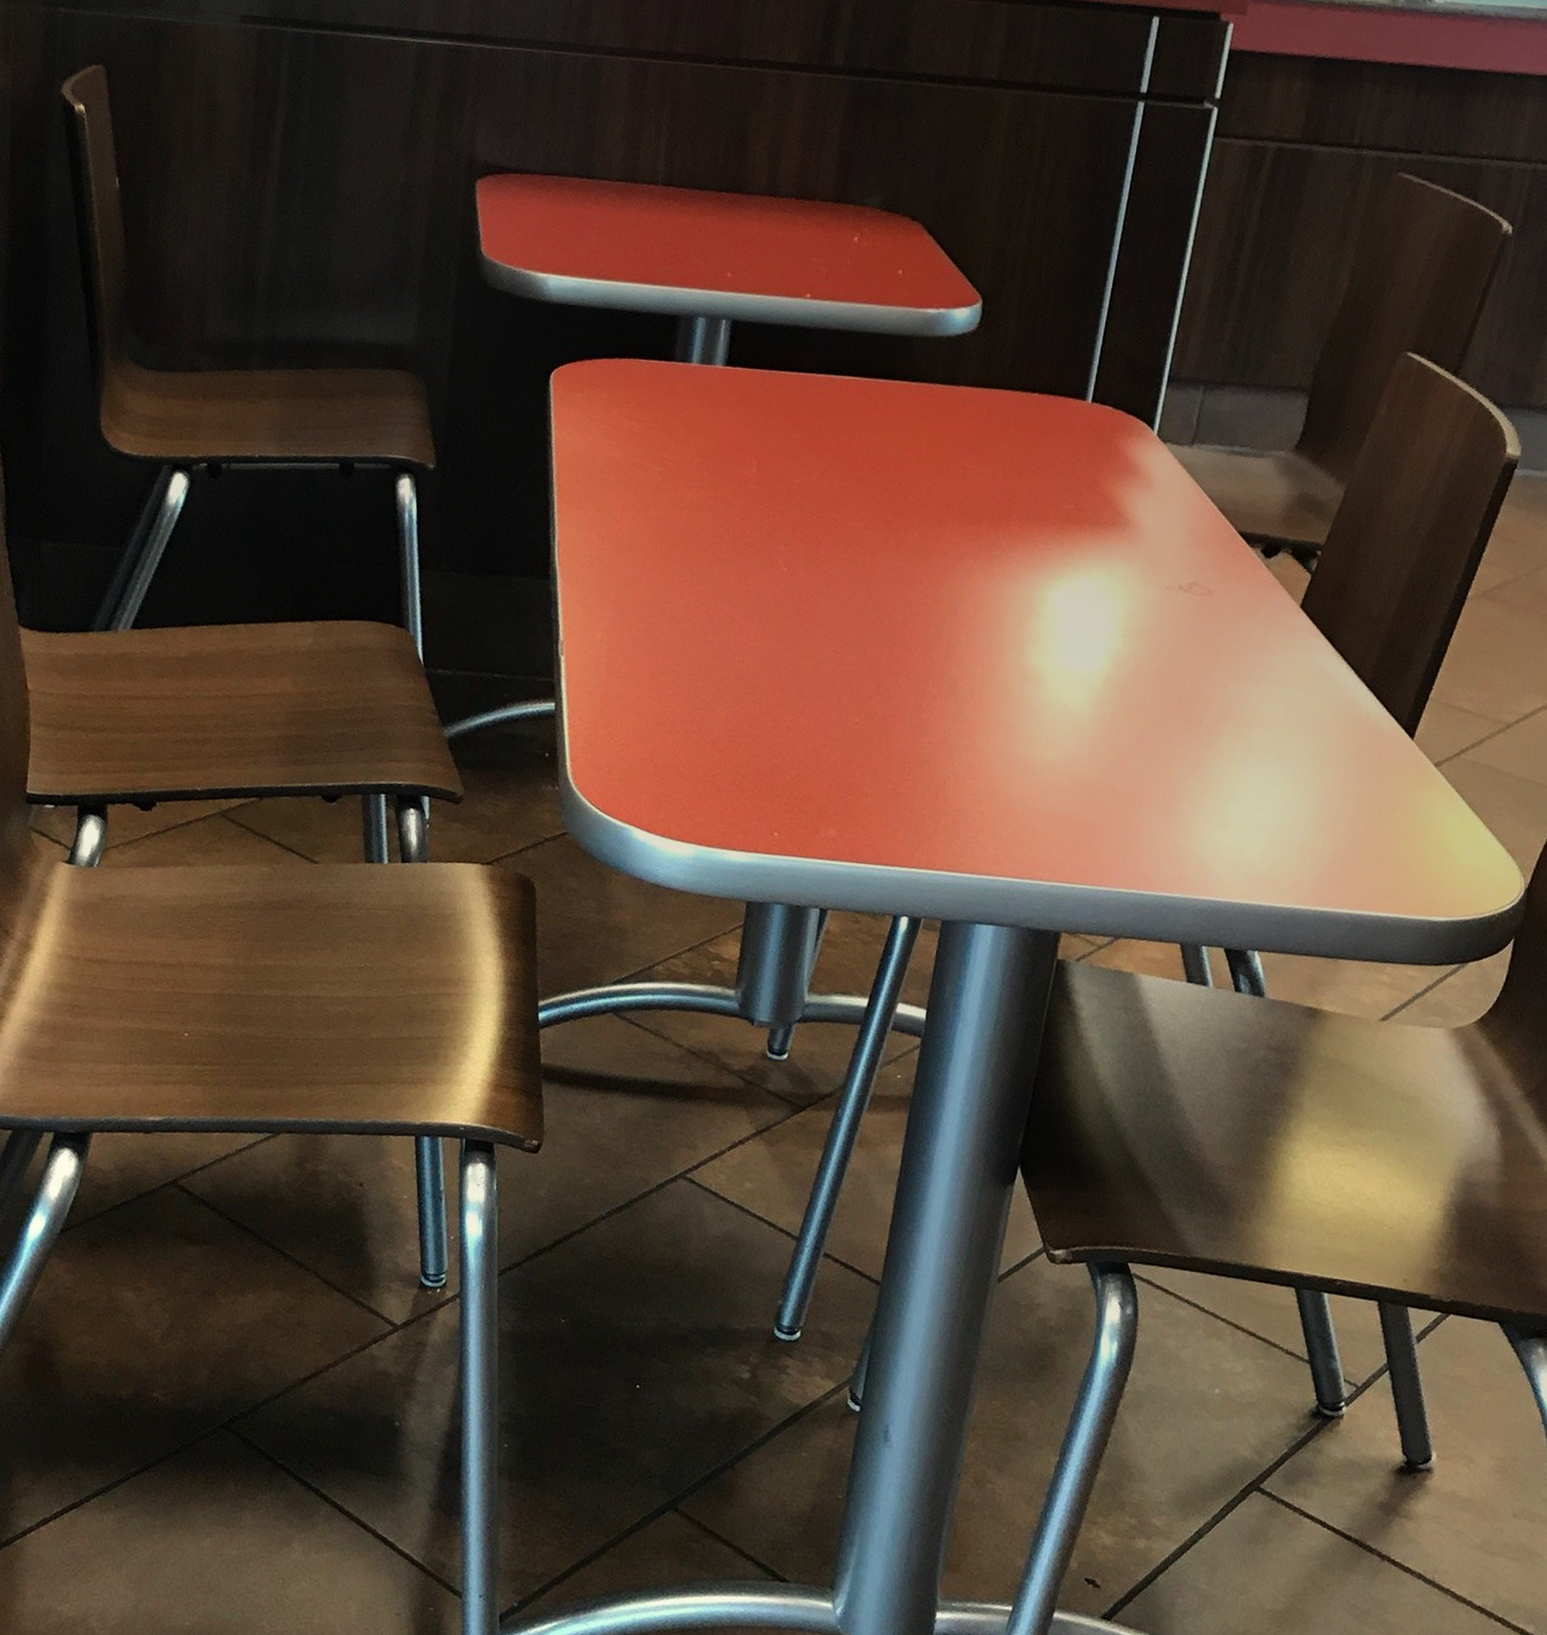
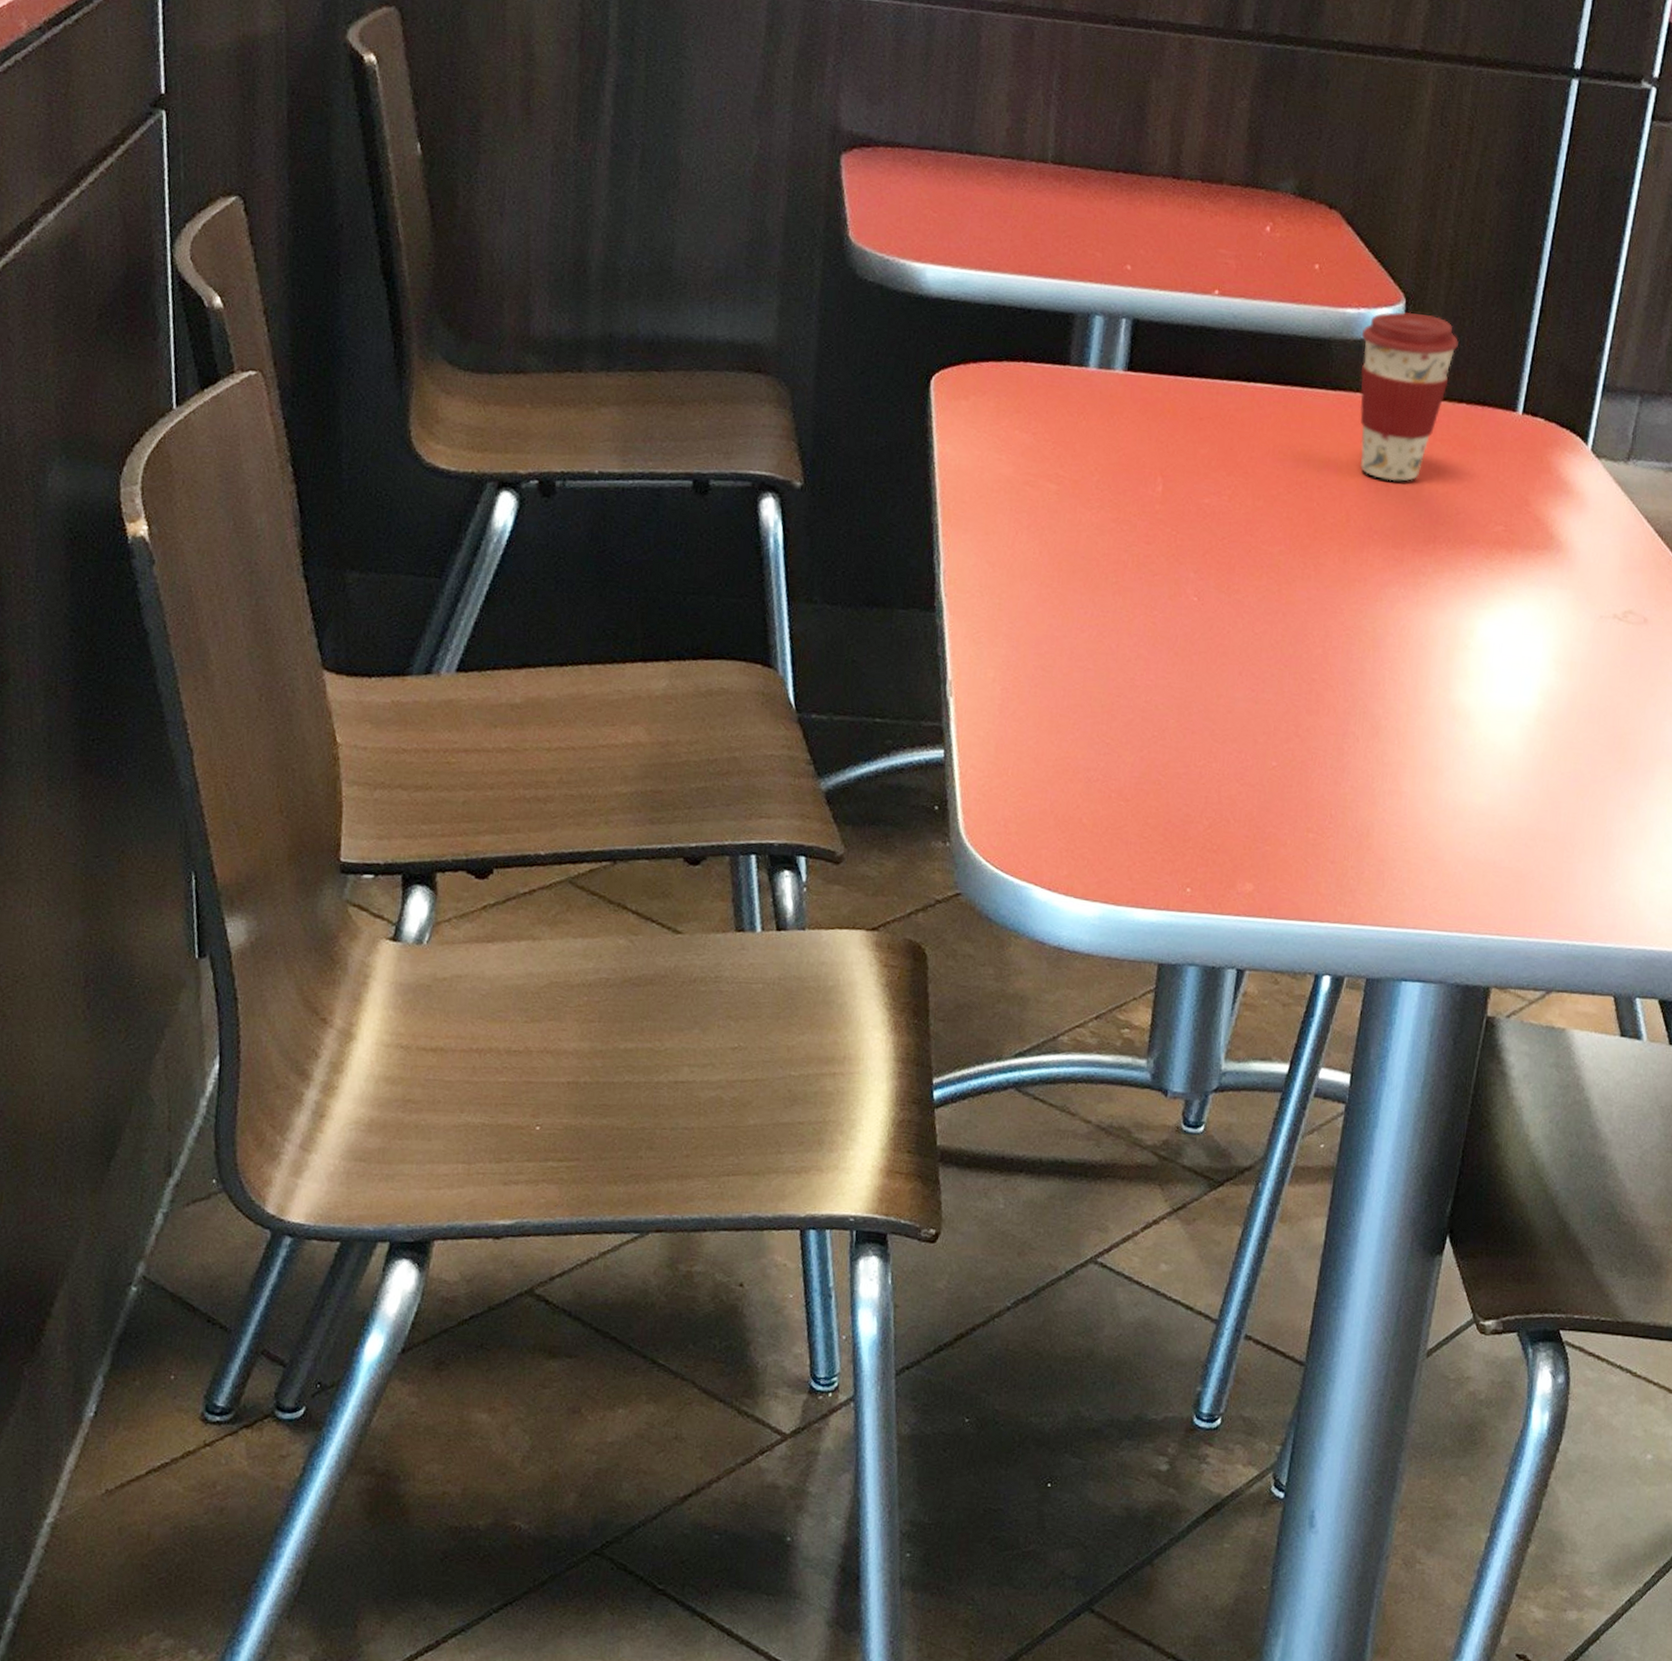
coffee cup: none [939,311,1032,464] -> present [1360,311,1458,482]

